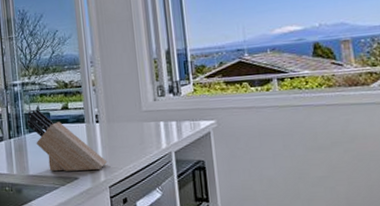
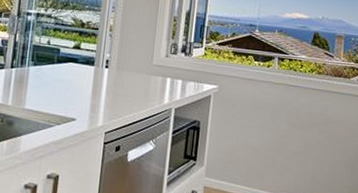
knife block: present [27,109,108,171] -> none [33,42,109,114]

